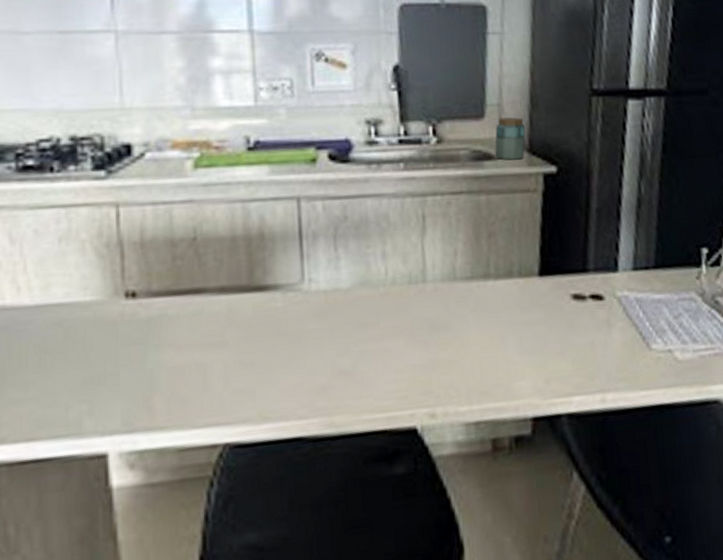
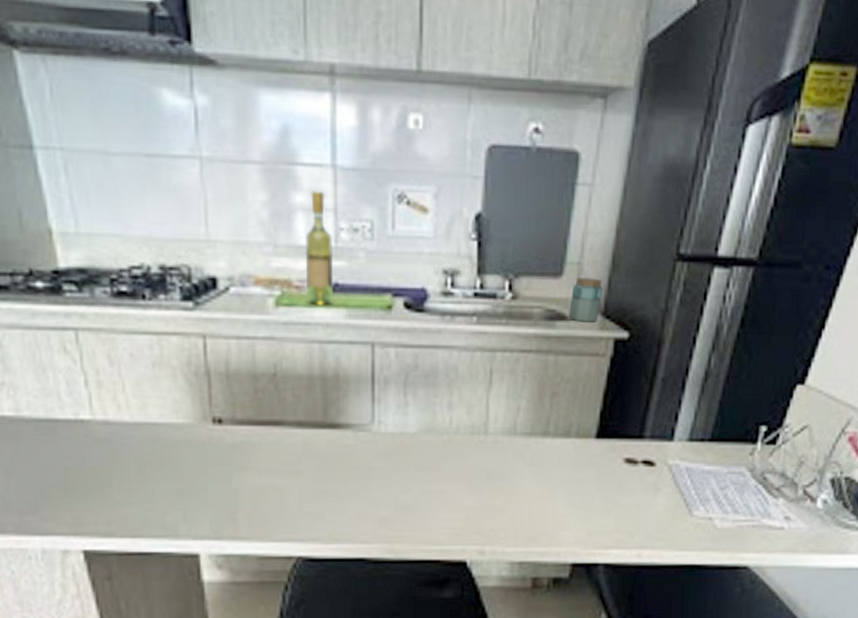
bottle: none [223,55,255,165] -> present [304,191,334,306]

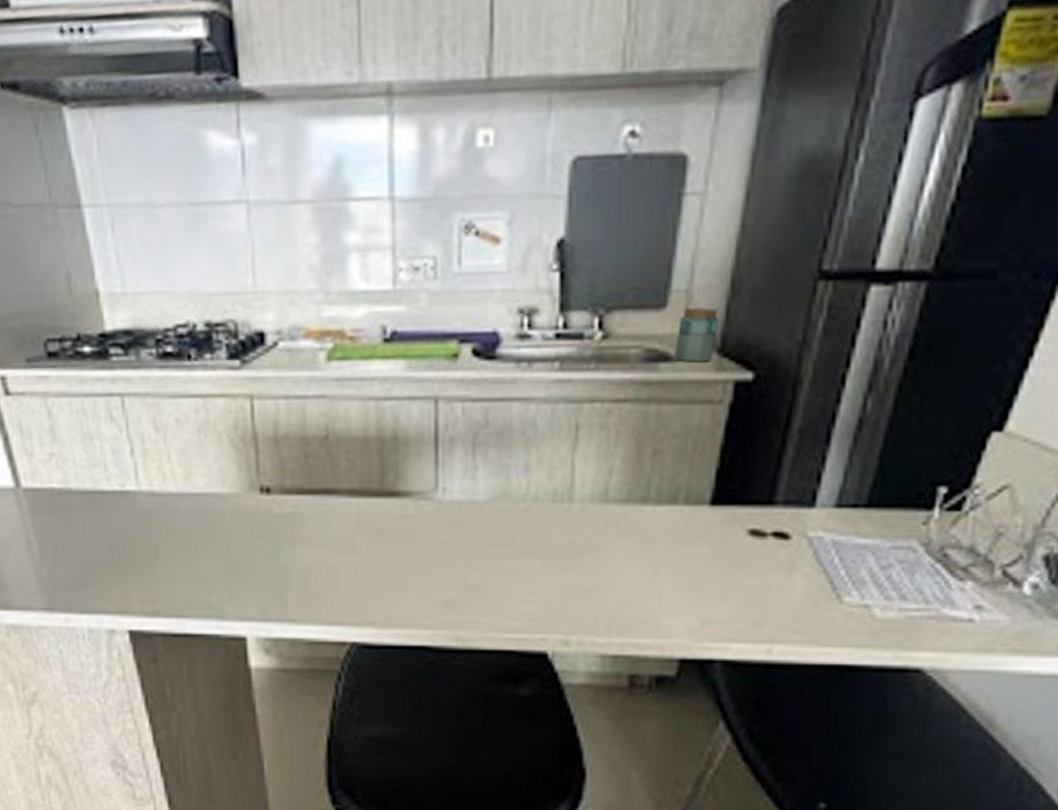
bottle: present [304,191,334,306] -> none [359,227,392,359]

